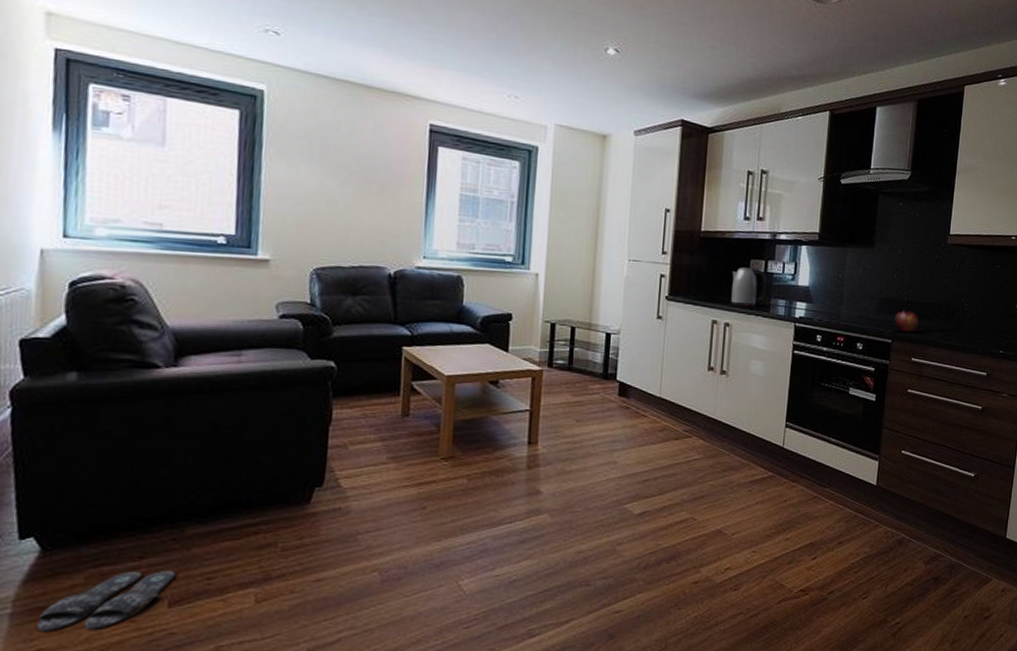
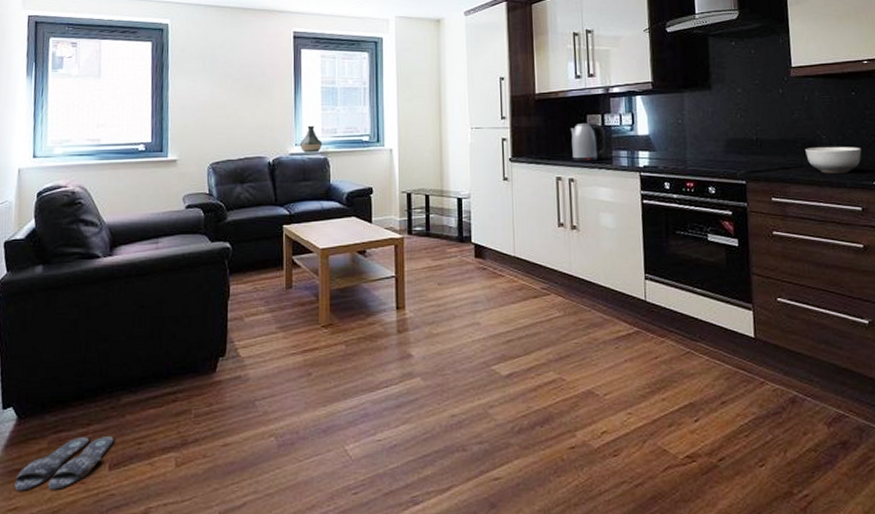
vase: none [428,236,457,269] -> present [299,125,323,153]
fruit: present [894,310,920,334] -> none [744,149,774,173]
bowl: none [948,313,996,340] -> present [805,146,862,174]

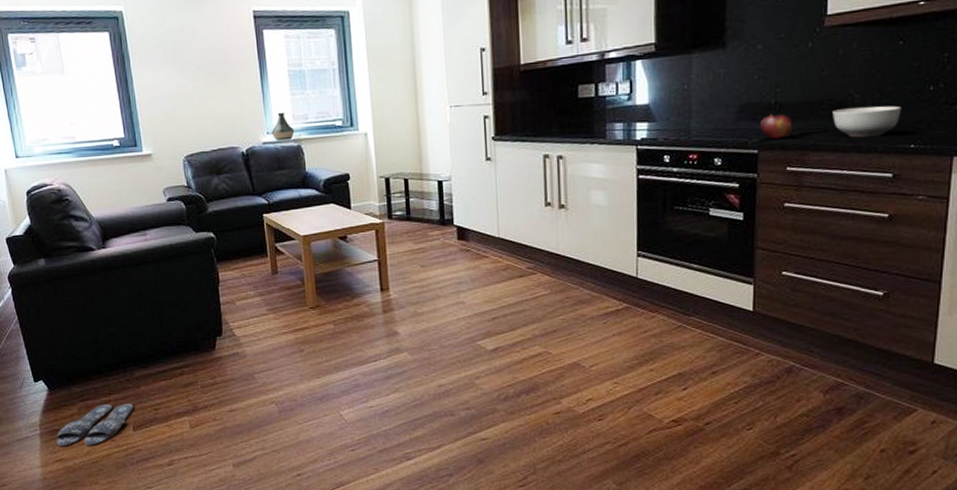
kettle: present [570,122,607,162] -> none [559,93,600,137]
fruit: none [744,149,774,173] -> present [759,113,794,140]

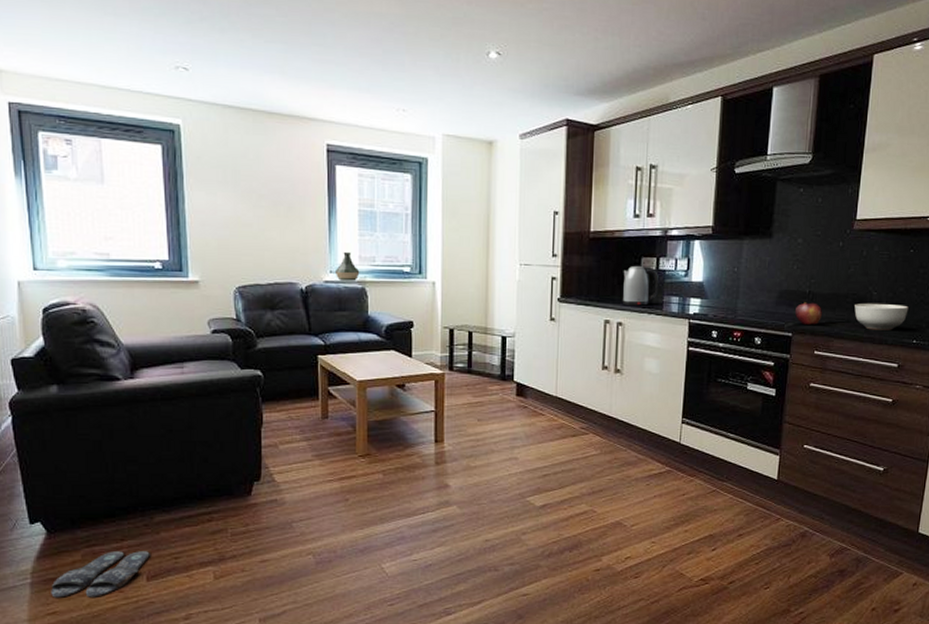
kettle: none [559,93,600,137] -> present [623,265,660,306]

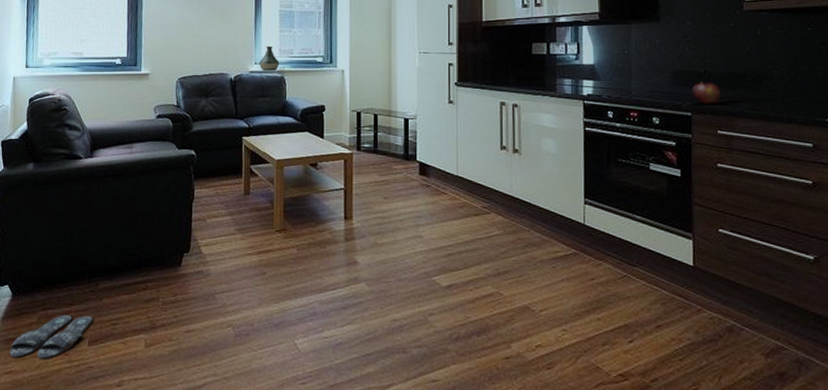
kettle: present [623,265,660,306] -> none [515,50,551,88]
bowl: present [854,303,909,330] -> none [755,81,816,109]

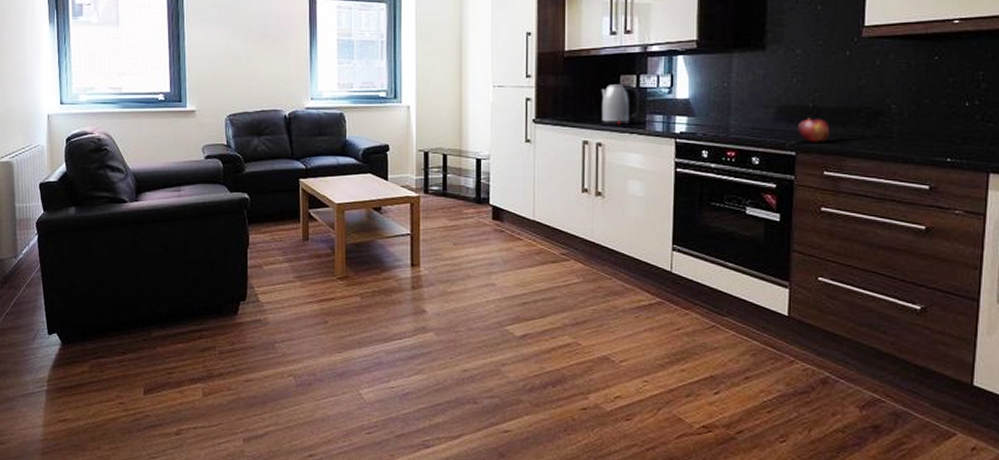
slippers: present [10,315,93,359] -> none [63,364,147,408]
vase: present [258,46,280,71] -> none [315,79,339,107]
kettle: none [515,50,551,88] -> present [601,83,641,125]

